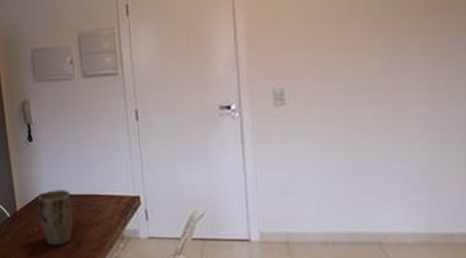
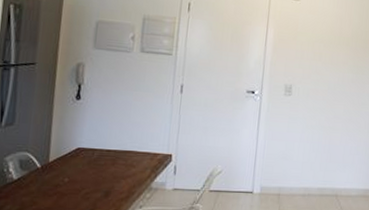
plant pot: present [37,190,74,246] -> none [72,144,109,196]

